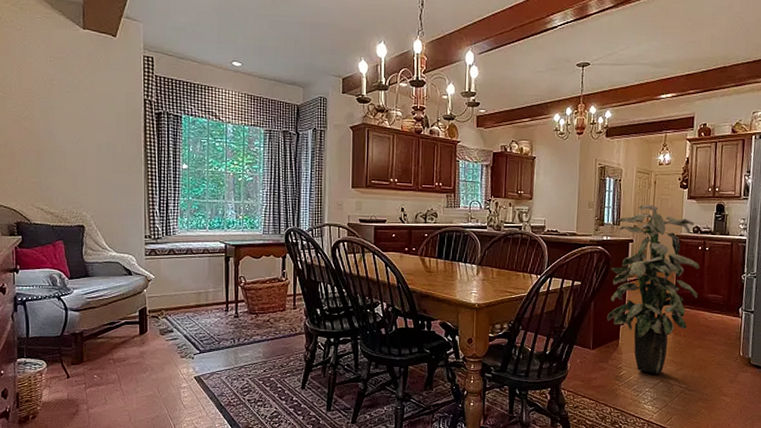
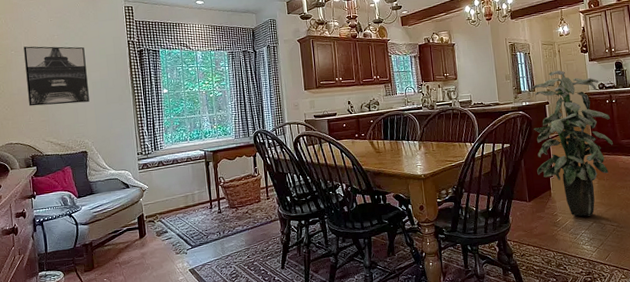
wall art: none [14,88,92,167] -> present [23,46,90,106]

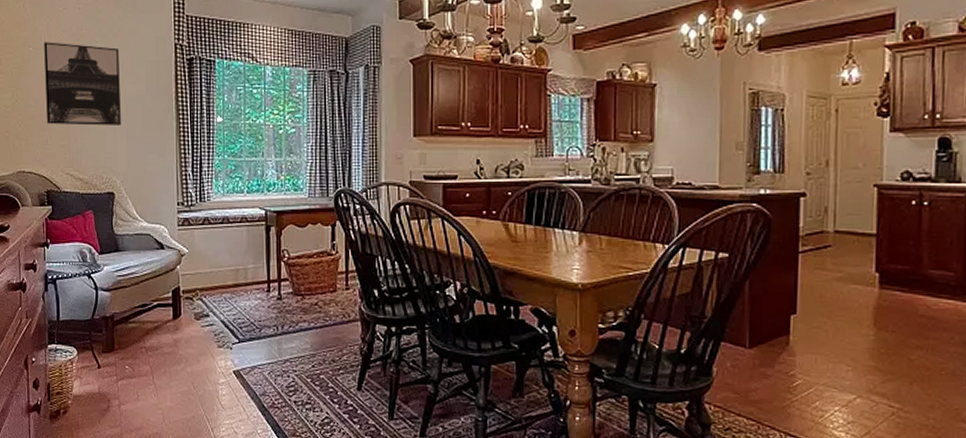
indoor plant: present [532,70,613,216] -> none [770,143,915,386]

